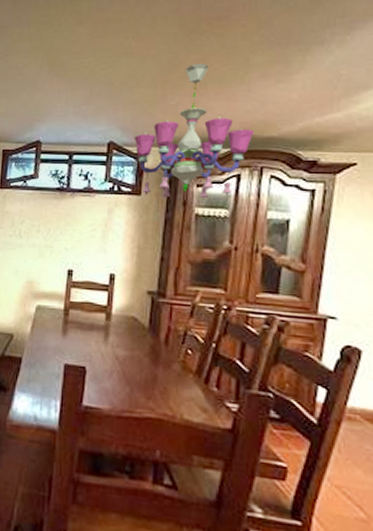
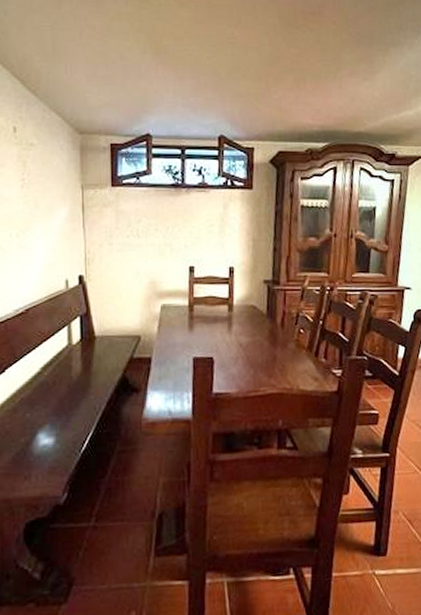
chandelier: present [134,63,253,200] -> none [242,57,346,192]

